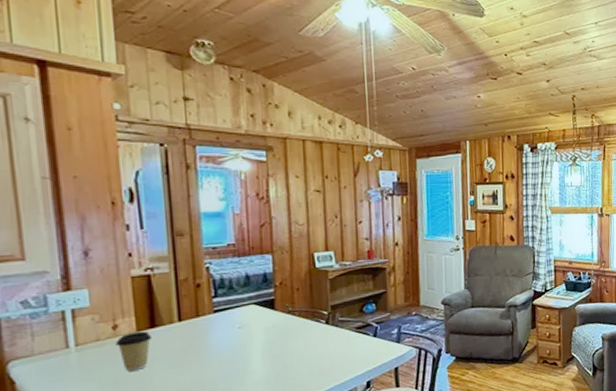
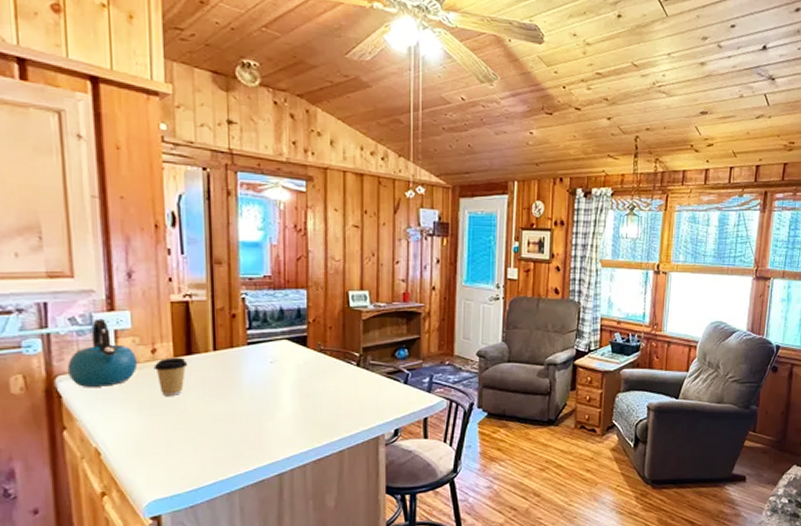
kettle: none [20,299,99,371] -> present [67,318,138,387]

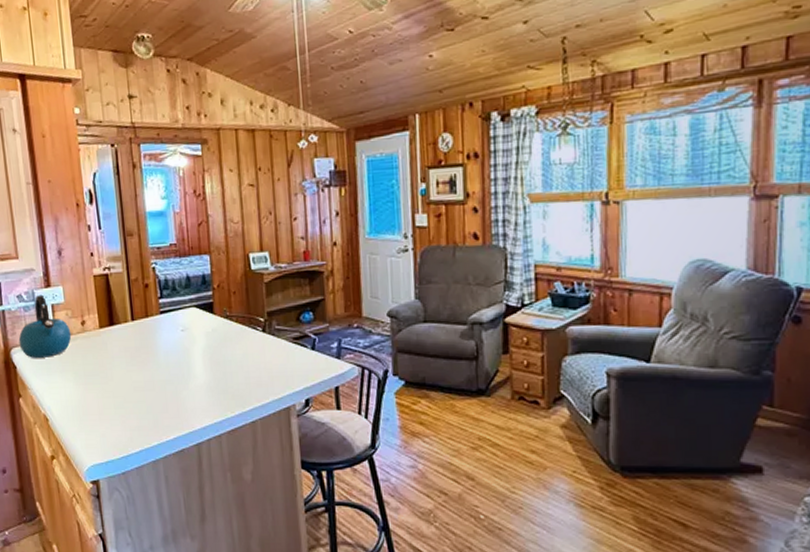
coffee cup: present [153,357,188,396] -> none [84,328,112,365]

